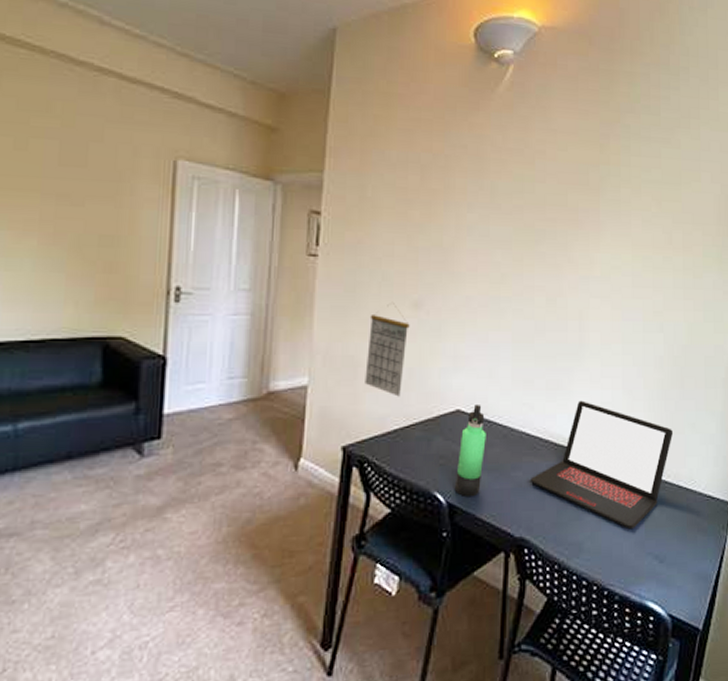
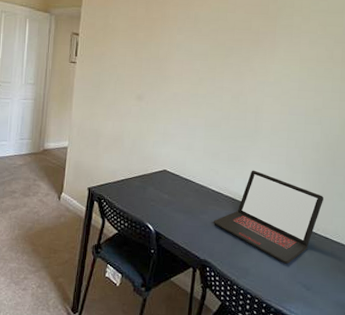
calendar: present [365,303,410,397] -> none [104,96,135,158]
thermos bottle: present [454,403,486,498] -> none [160,167,184,229]

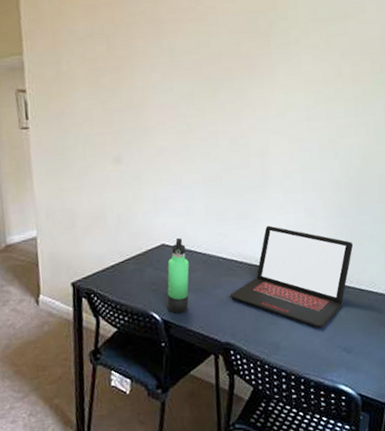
thermos bottle: none [160,167,184,229] -> present [167,237,189,314]

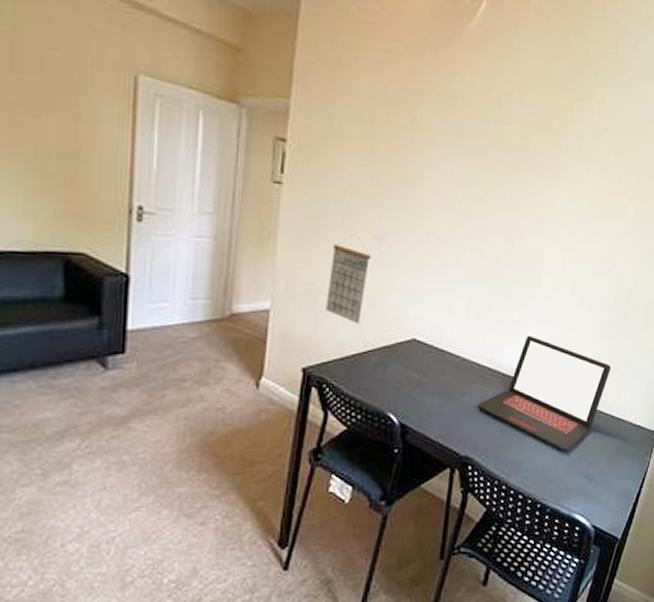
calendar: none [79,161,114,239] -> present [325,234,371,324]
thermos bottle: present [167,237,189,314] -> none [407,334,439,419]

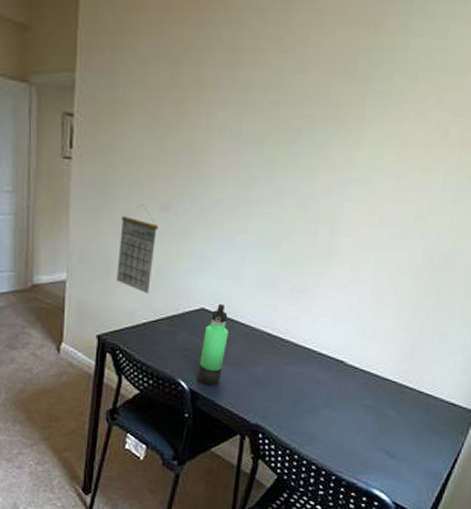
thermos bottle: none [407,334,439,419] -> present [196,303,229,386]
laptop: present [478,335,611,451] -> none [269,305,420,426]

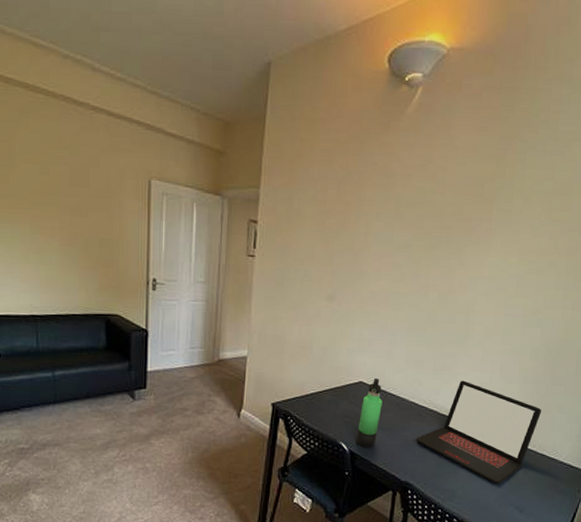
calendar: present [116,205,158,294] -> none [289,295,325,369]
laptop: none [269,305,420,426] -> present [416,380,541,484]

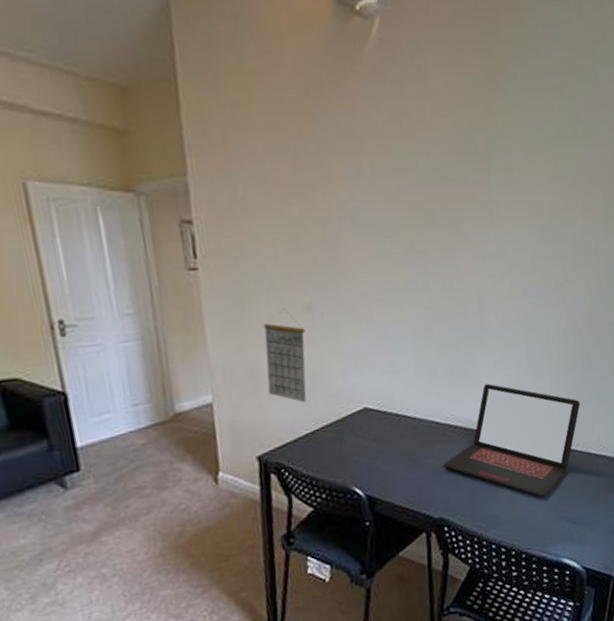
calendar: none [289,295,325,369] -> present [263,309,307,403]
thermos bottle: present [355,377,382,448] -> none [371,399,397,488]

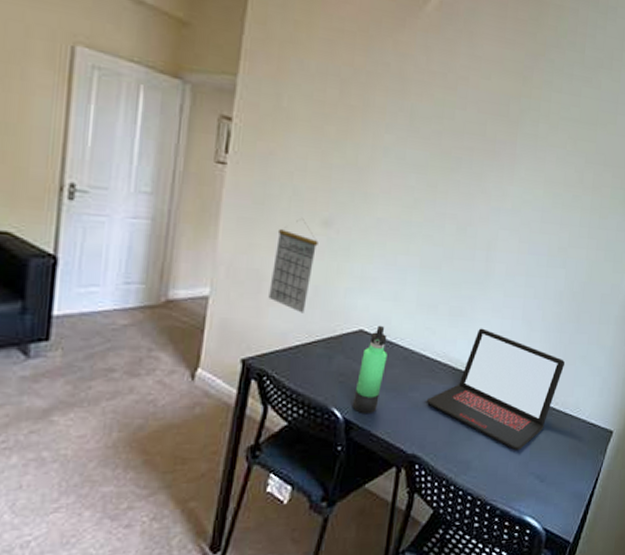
thermos bottle: none [371,399,397,488] -> present [352,325,387,415]

